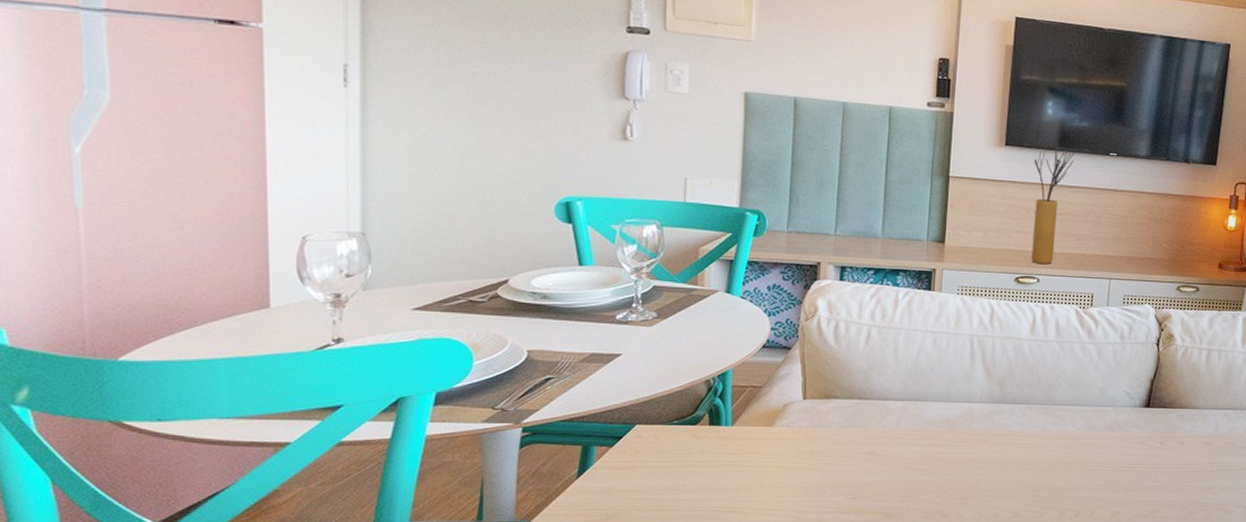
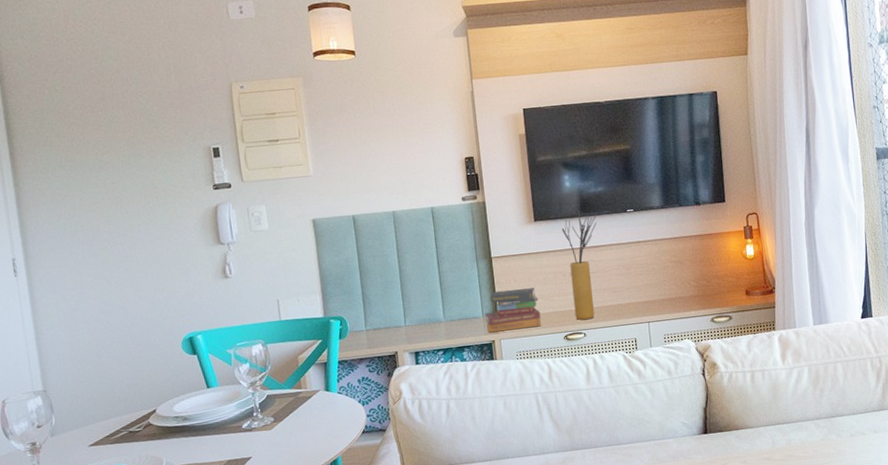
books: none [929,214,994,263] -> present [484,288,541,333]

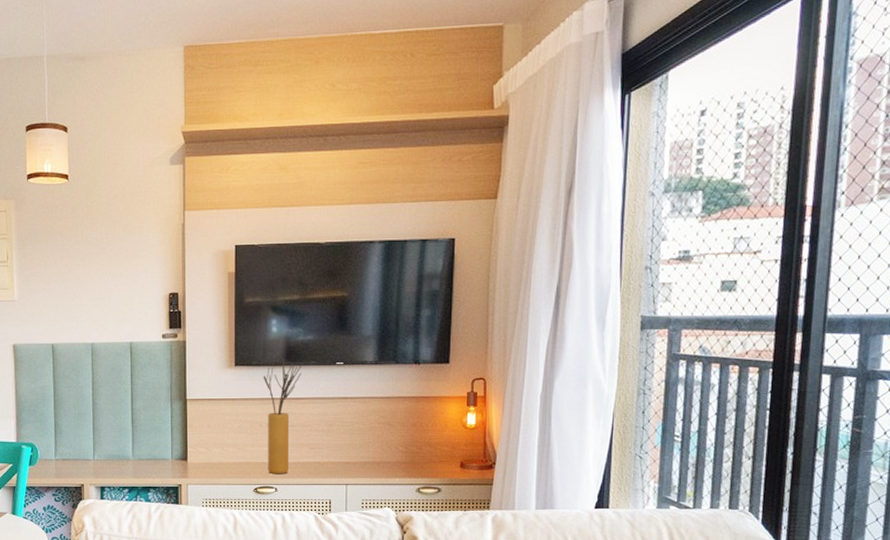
books: present [484,288,541,333] -> none [174,434,232,476]

